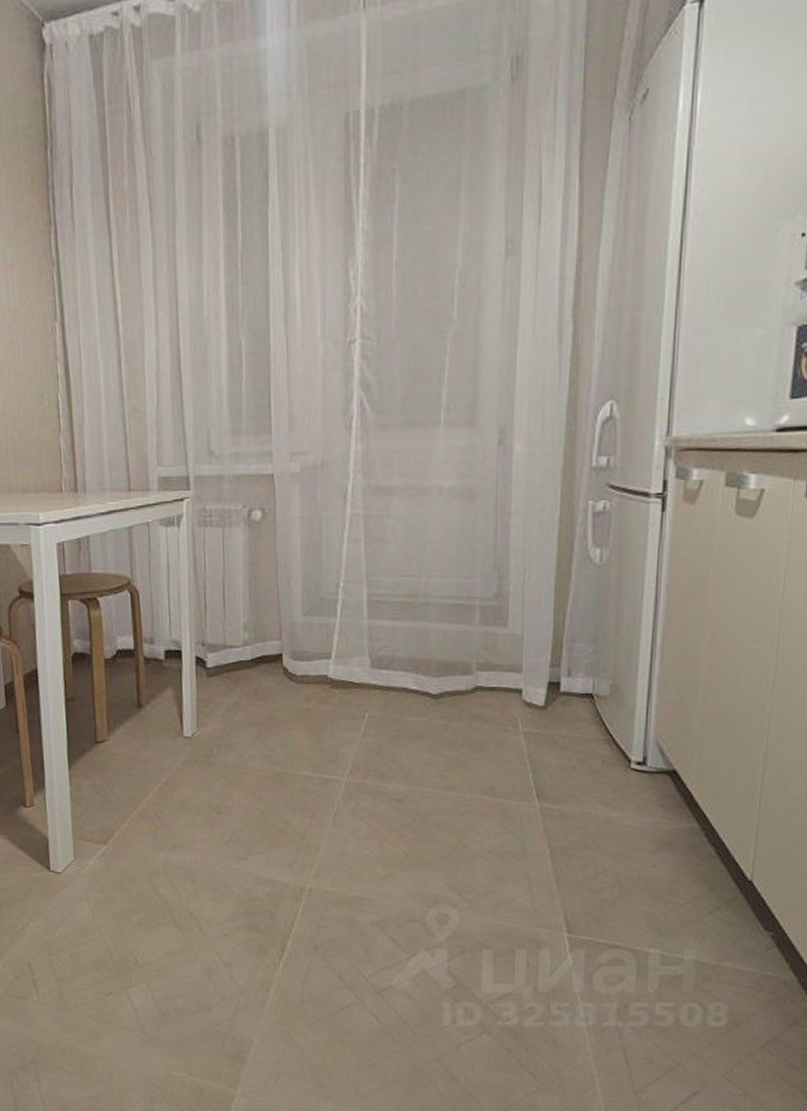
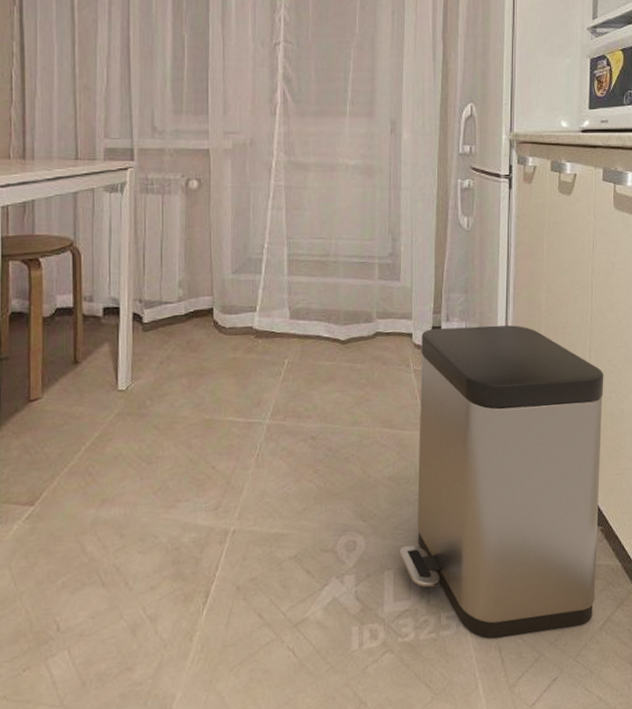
pedal bin: none [500,683,789,1040] -> present [399,325,604,639]

